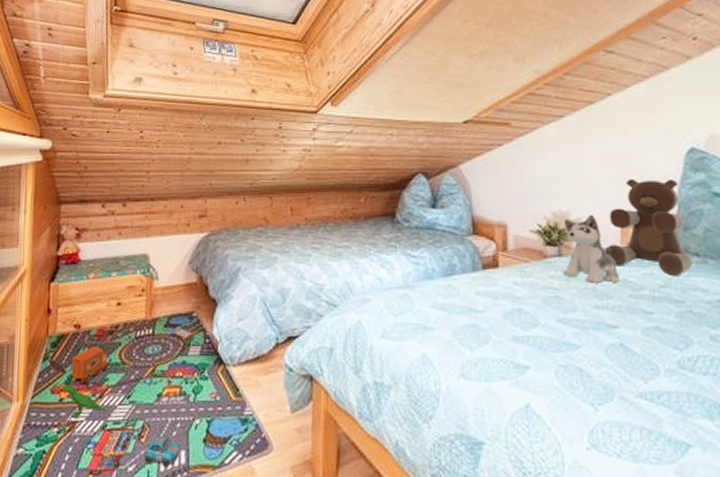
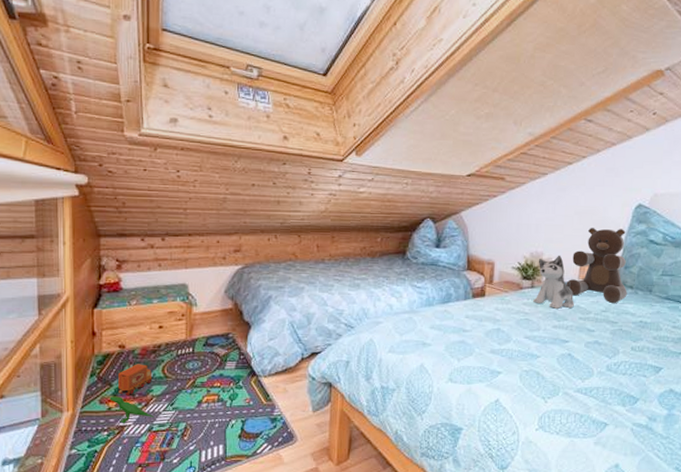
toy car: present [144,435,180,467] -> none [187,433,218,458]

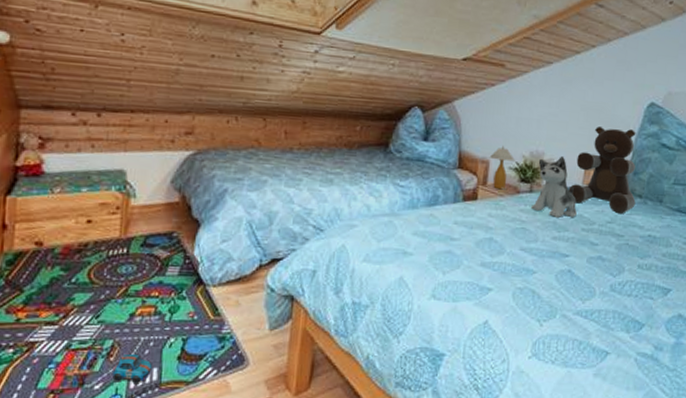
dinosaur toy: present [109,396,154,424] -> none [19,305,73,340]
toy truck: present [118,364,153,395] -> none [31,265,75,304]
toy car: none [187,433,218,458] -> present [112,353,152,384]
table lamp: none [494,248,518,287] -> present [489,145,516,190]

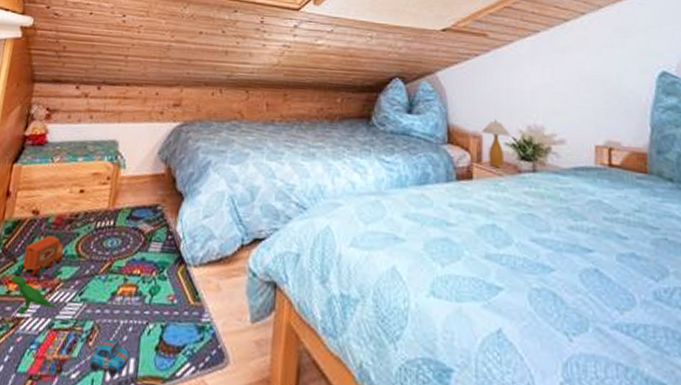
dinosaur toy: none [19,305,73,340] -> present [10,276,57,316]
toy truck: none [31,265,75,304] -> present [22,235,64,277]
plush toy: present [531,155,577,218] -> none [537,130,594,204]
teddy bear: present [568,127,636,213] -> none [579,98,667,201]

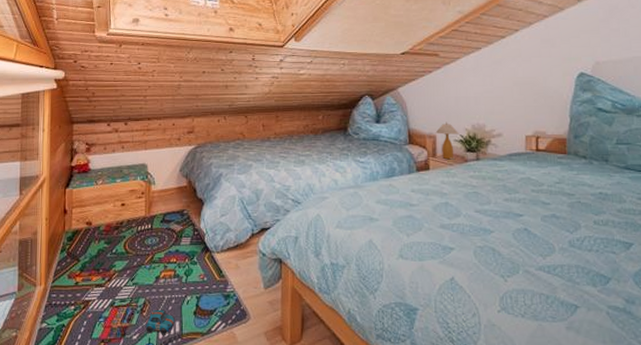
dinosaur toy: present [10,276,57,316] -> none [77,271,116,299]
toy truck: present [22,235,64,277] -> none [85,240,115,270]

